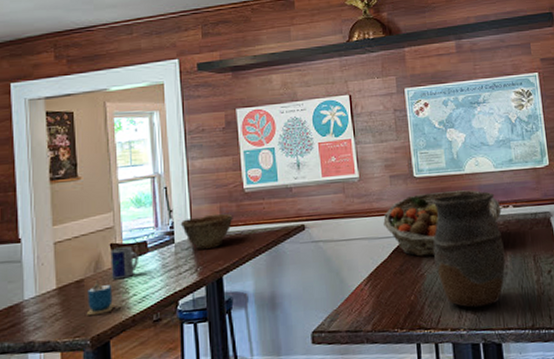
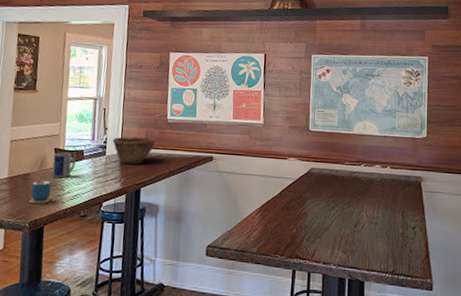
fruit basket: present [383,190,502,257] -> none [278,145,380,199]
vase: present [432,191,506,308] -> none [317,149,378,248]

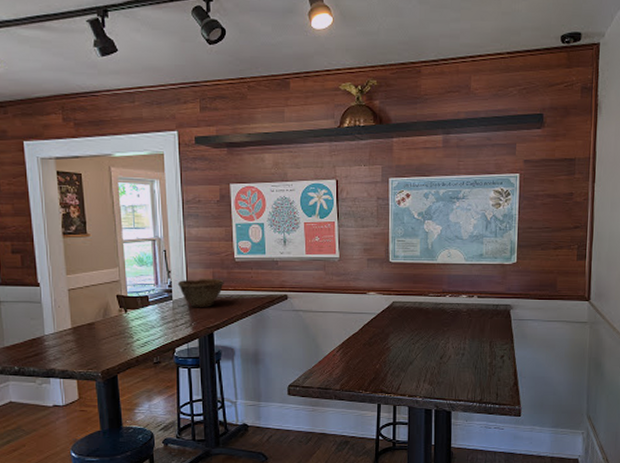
cup: present [28,176,52,204] -> none [97,324,121,354]
mug: present [52,152,76,178] -> none [117,299,141,326]

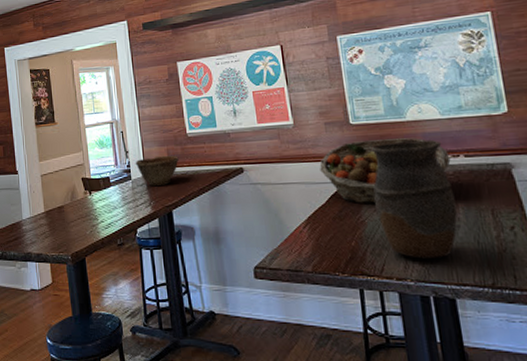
fruit basket: none [358,277,467,334] -> present [320,137,451,205]
vase: none [401,281,464,379] -> present [371,139,458,259]

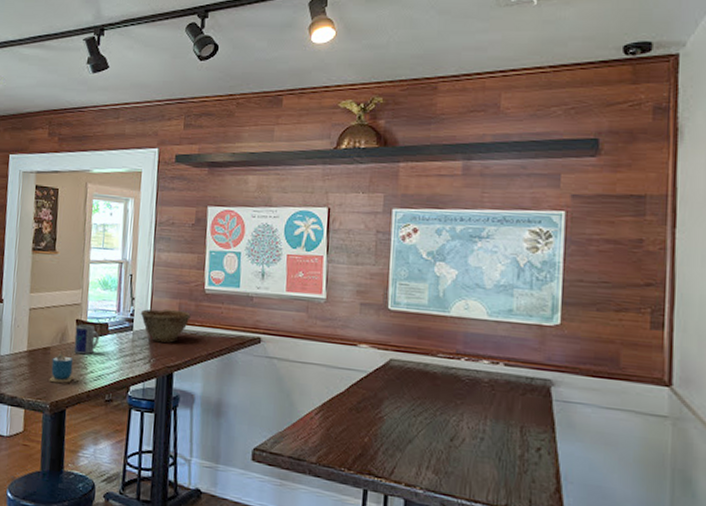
cup: none [67,207,87,236] -> present [49,351,74,383]
mug: none [82,181,104,208] -> present [74,324,99,355]
fruit basket: present [320,137,451,205] -> none [345,329,489,401]
vase: present [371,139,458,259] -> none [398,336,485,470]

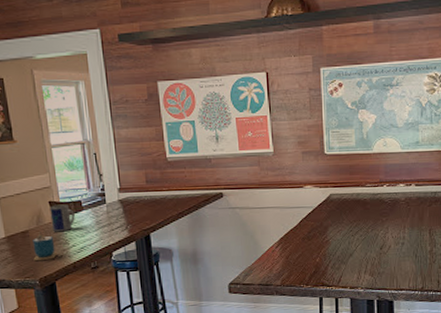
bowl: present [140,309,191,343] -> none [110,179,158,211]

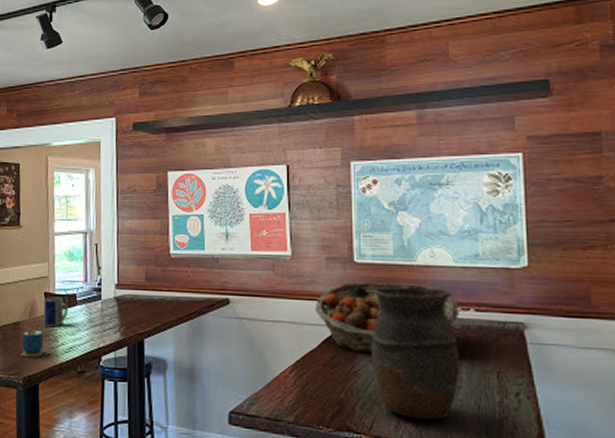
fruit basket: none [294,168,404,226] -> present [315,282,460,354]
vase: none [339,170,403,271] -> present [371,287,460,421]

